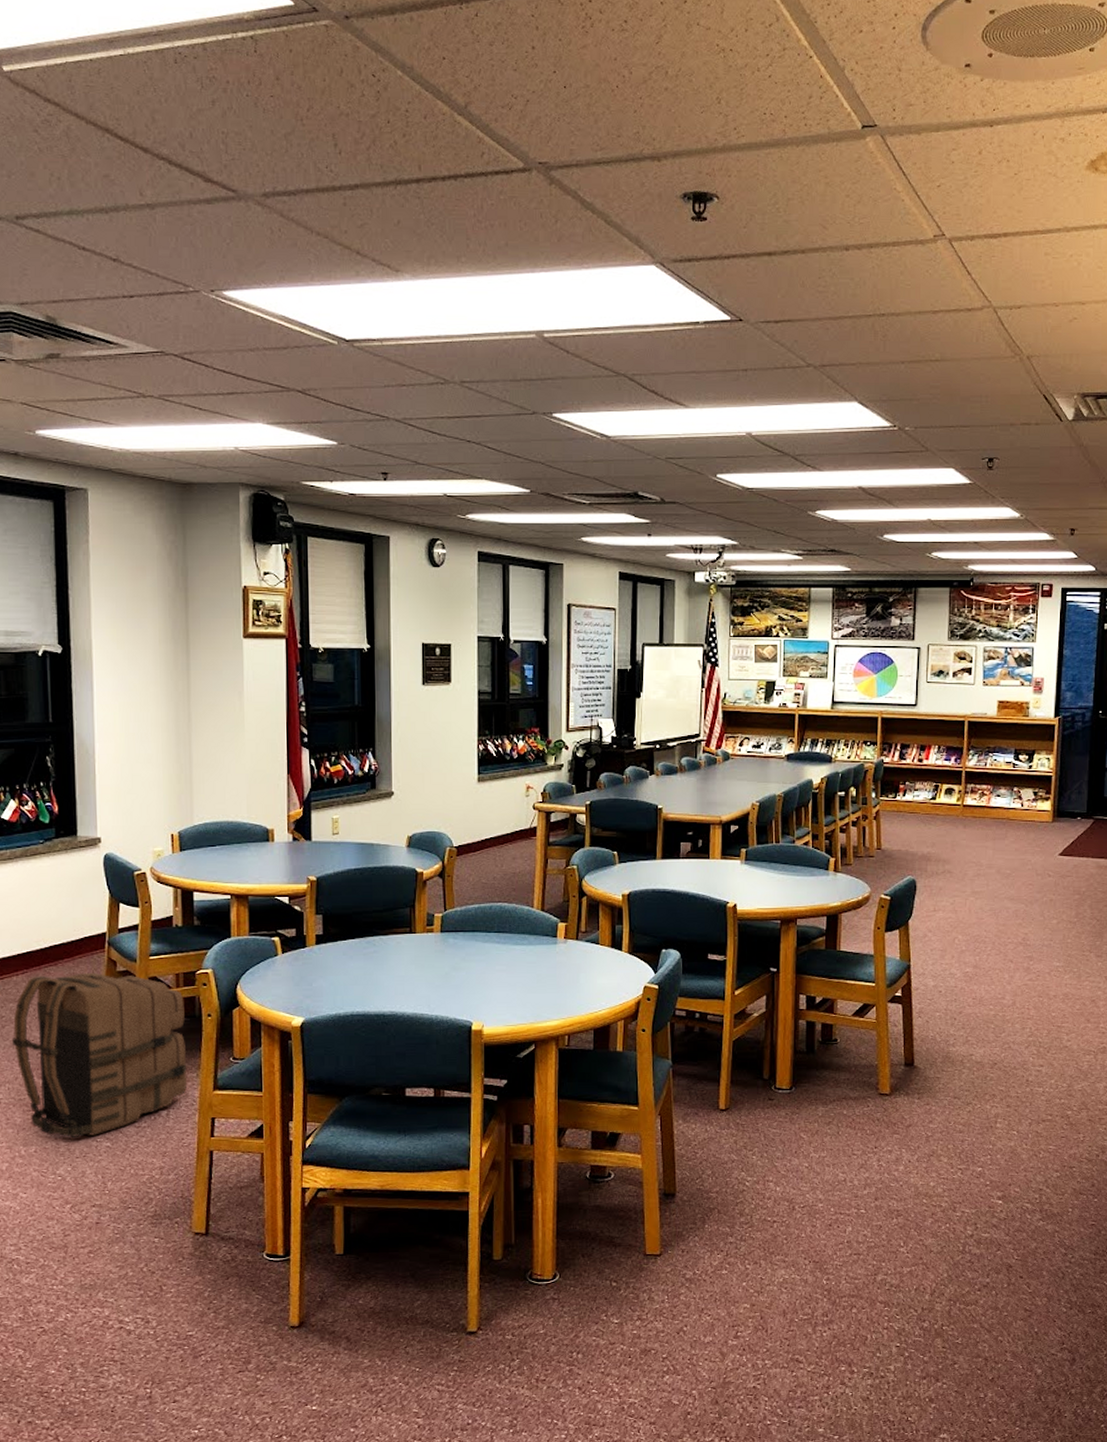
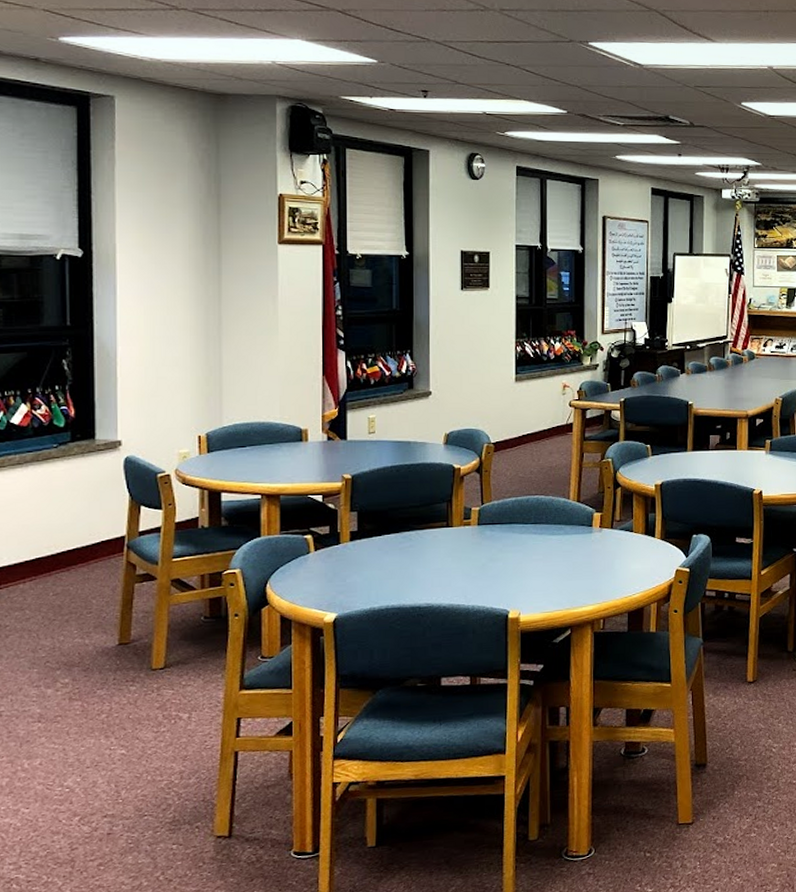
backpack: present [11,972,188,1138] -> none [16,576,212,748]

